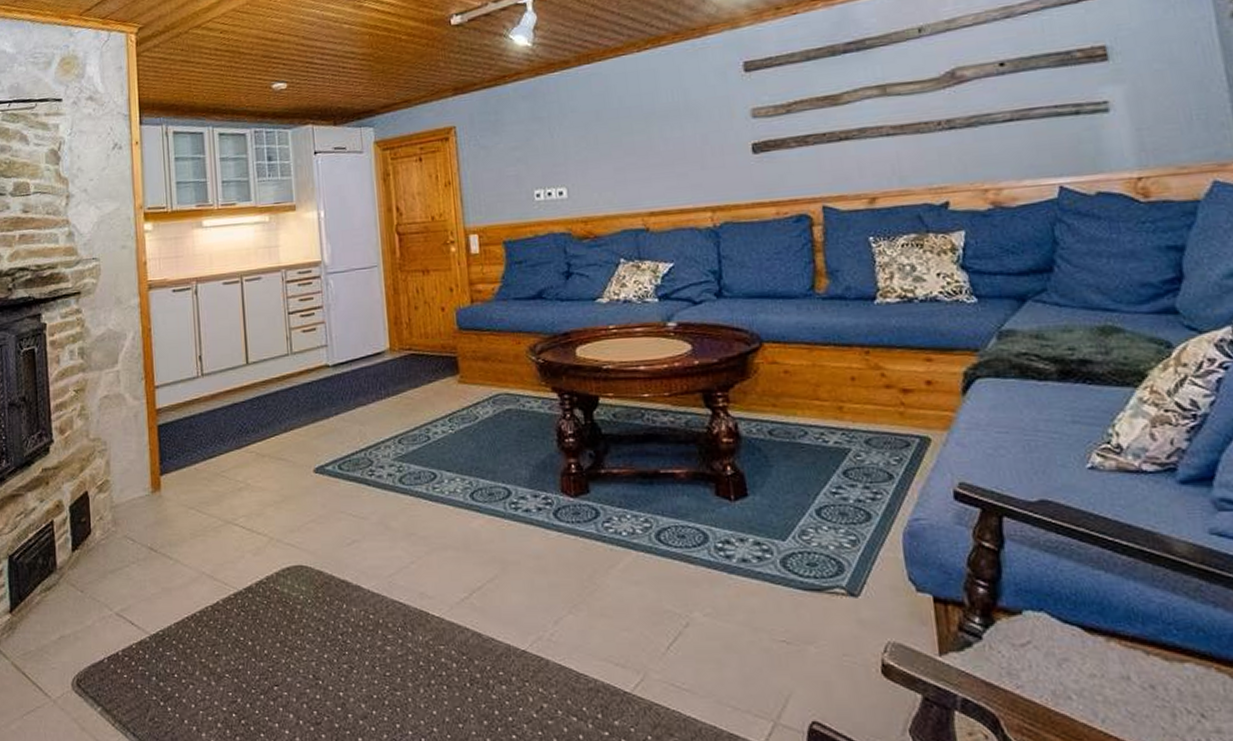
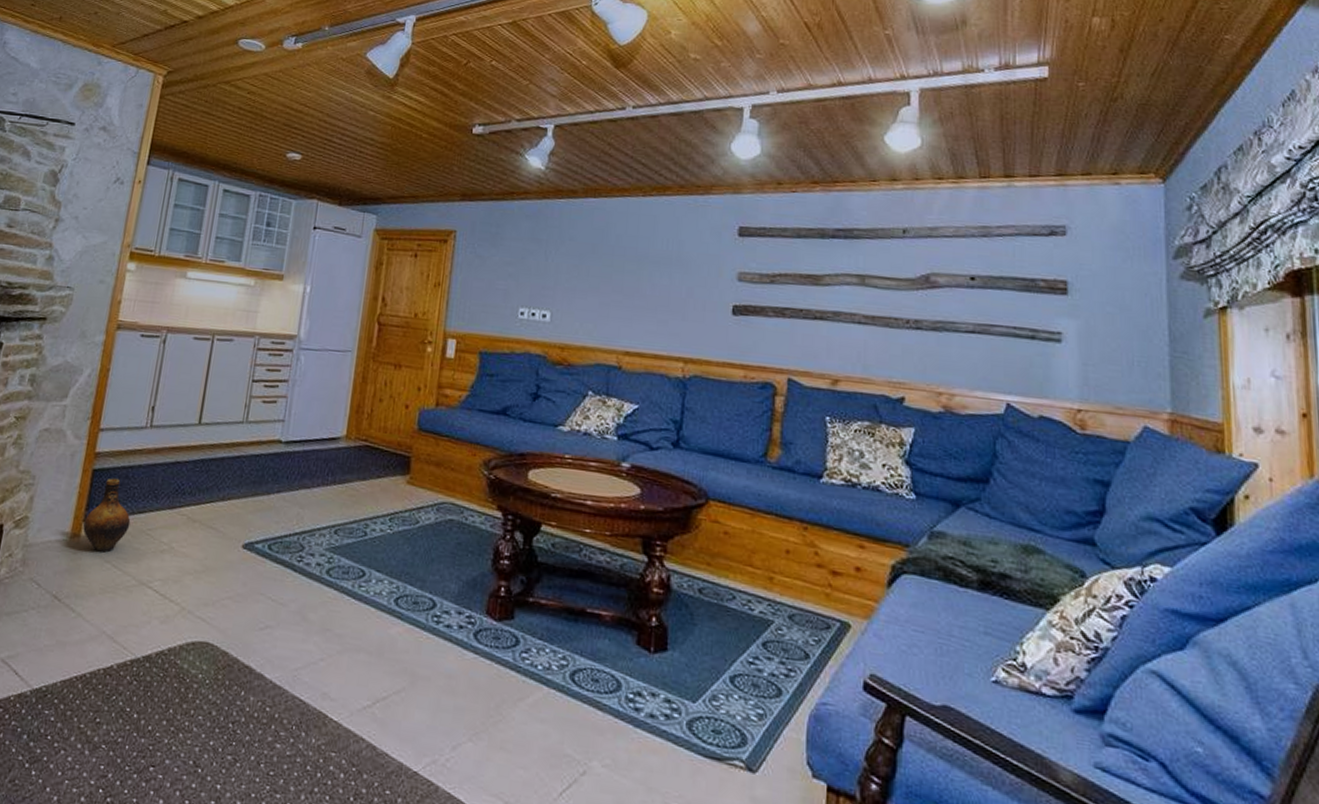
ceramic jug: none [161,429,204,501] -> present [83,478,131,553]

